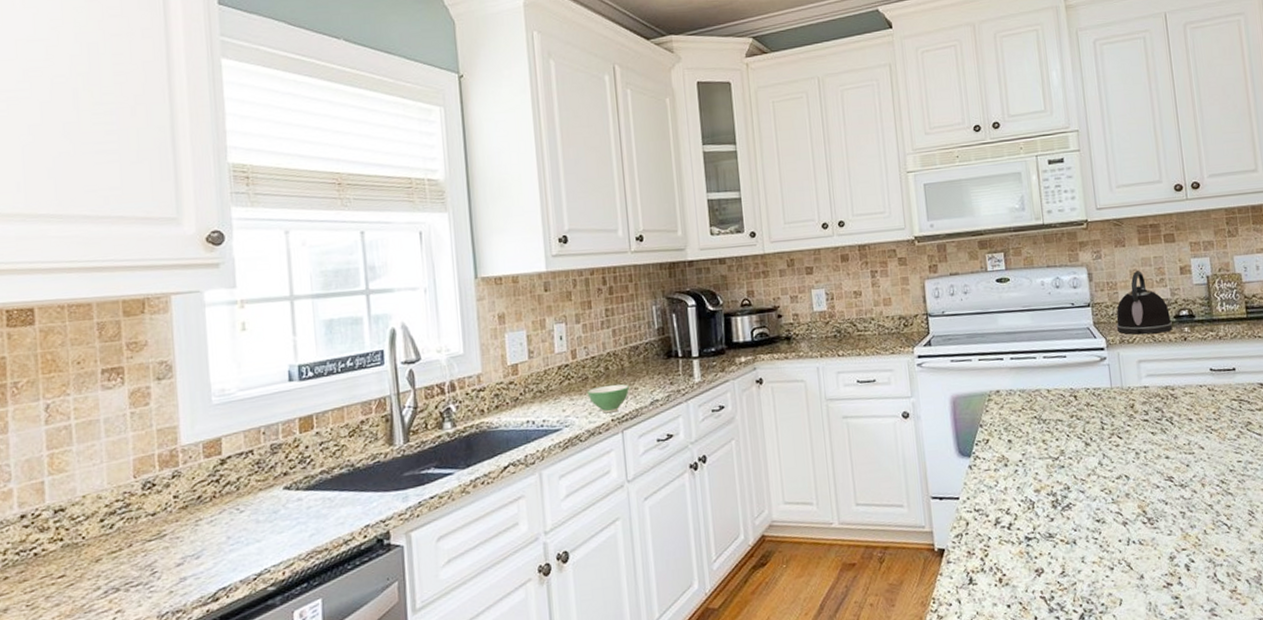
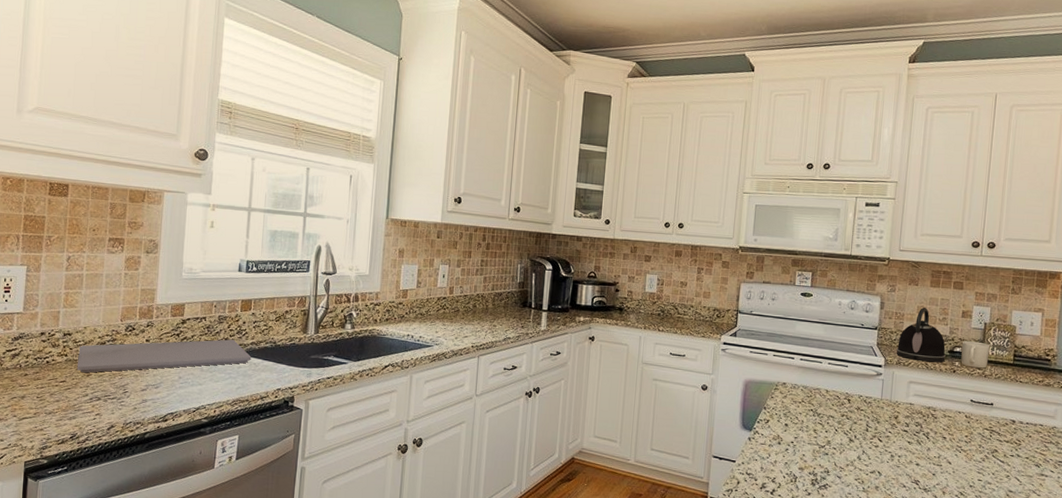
cutting board: none [78,472,324,559] -> present [76,339,252,373]
bowl: present [587,384,630,414] -> none [456,319,490,341]
mug: none [1186,299,1220,331] -> present [961,340,990,369]

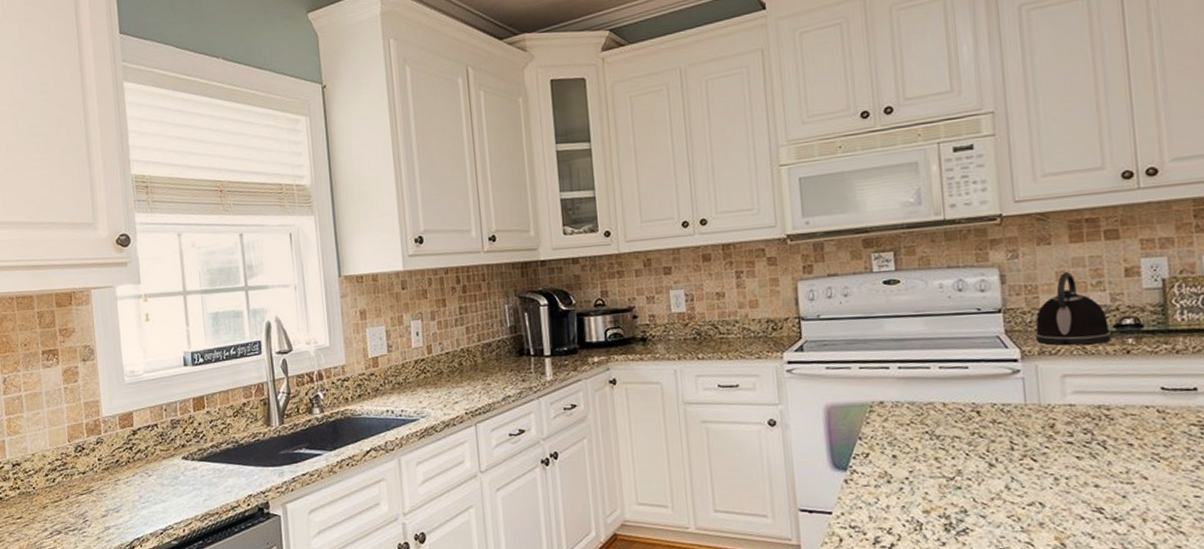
cutting board: present [76,339,252,373] -> none [30,445,214,506]
mug: present [961,340,990,369] -> none [1132,306,1179,343]

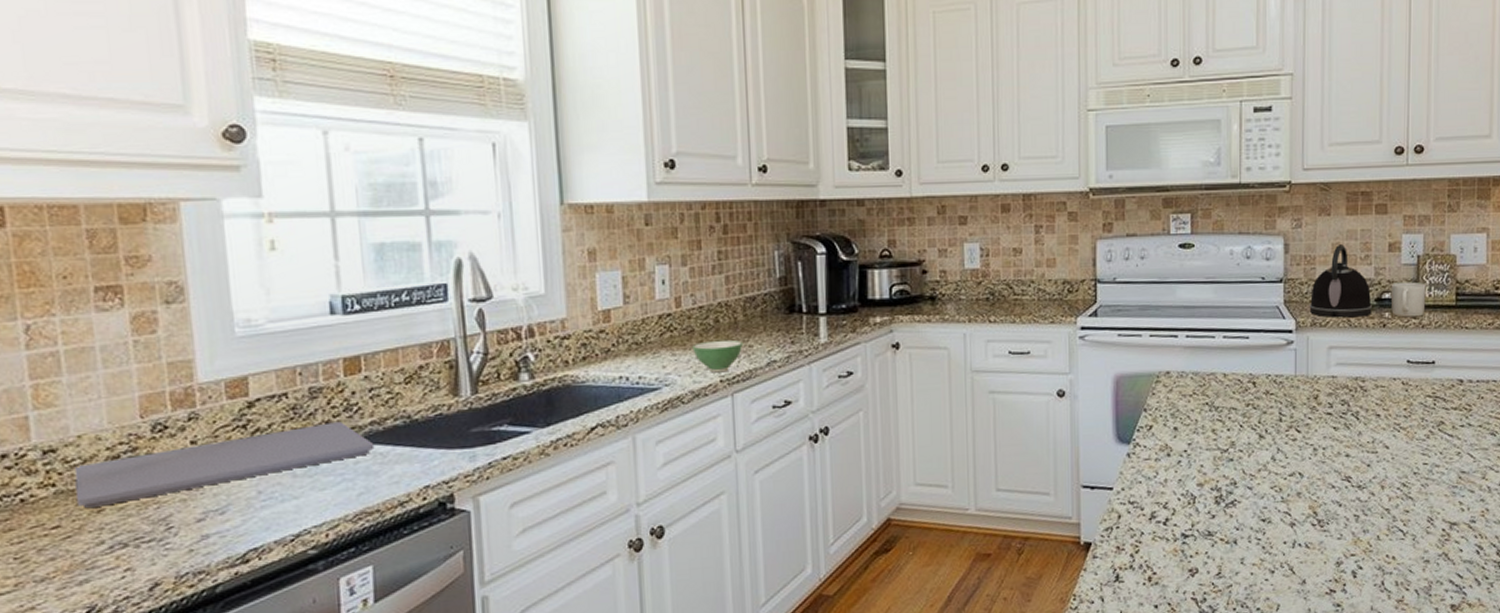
cutting board: none [30,445,214,506] -> present [74,422,375,509]
bowl: none [442,379,483,407] -> present [692,339,744,373]
mug: none [1132,306,1179,343] -> present [1390,282,1426,318]

